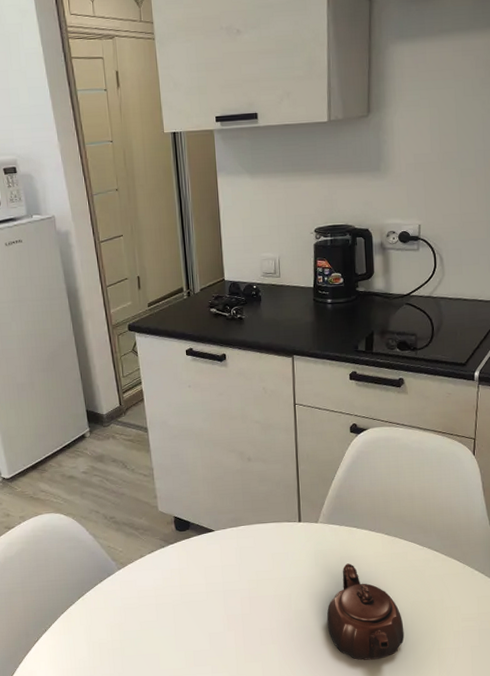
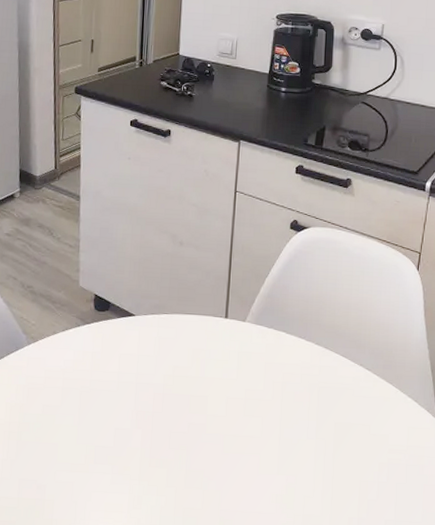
teapot: present [326,563,404,660] -> none [242,370,325,483]

